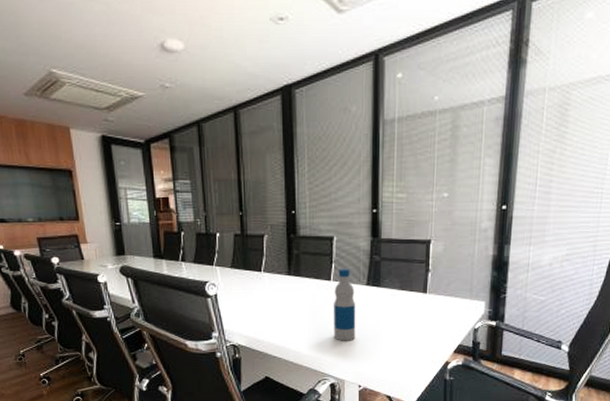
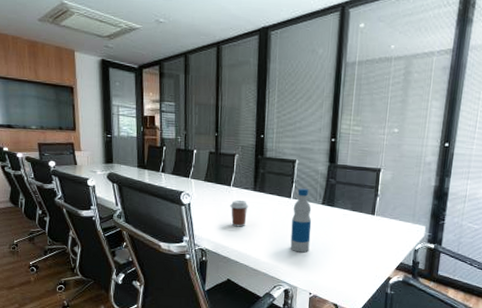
coffee cup: none [262,287,283,317] -> present [230,200,249,227]

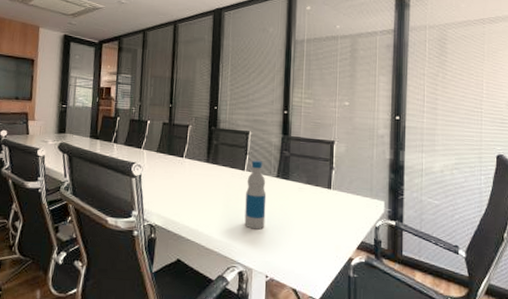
coffee cup: present [230,200,249,227] -> none [182,172,201,201]

